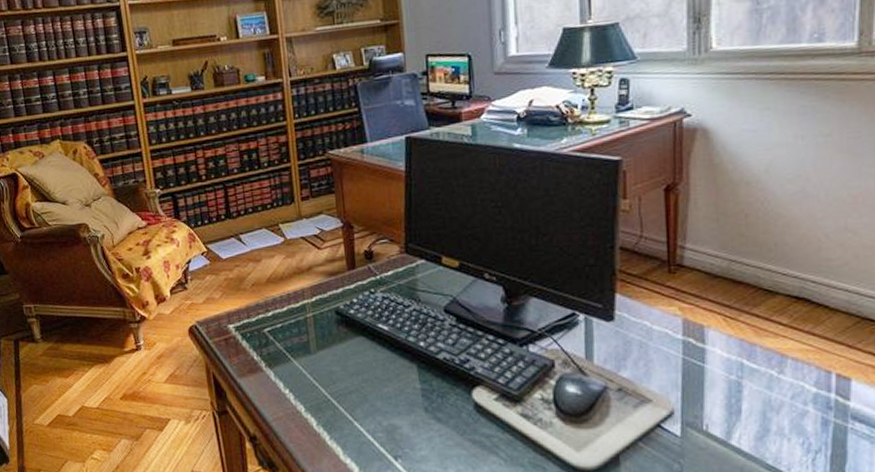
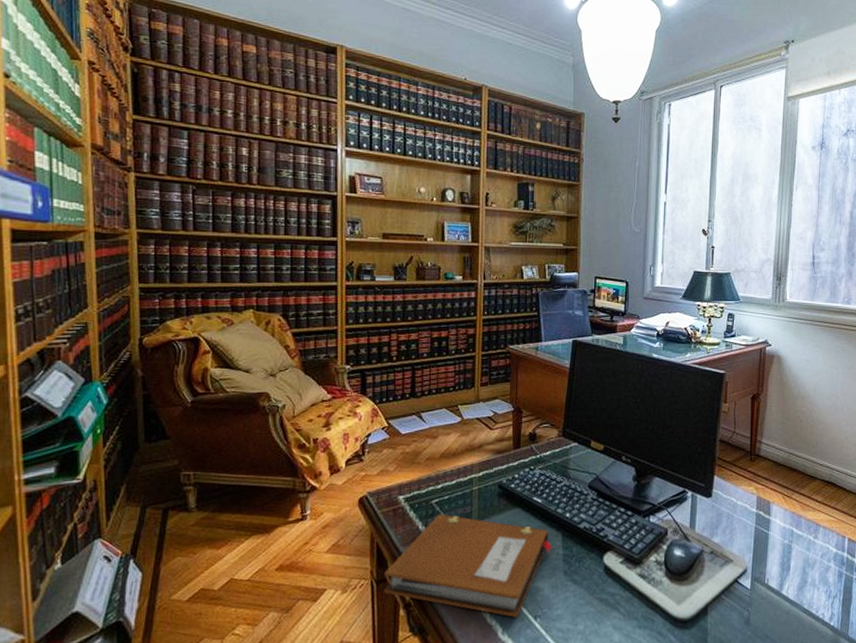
notebook: none [225,344,407,456] -> present [384,514,553,617]

